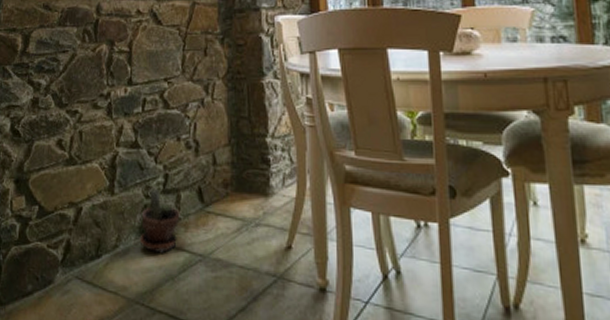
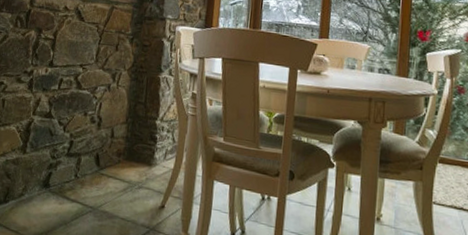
potted plant: present [139,188,180,253] -> none [42,151,79,203]

